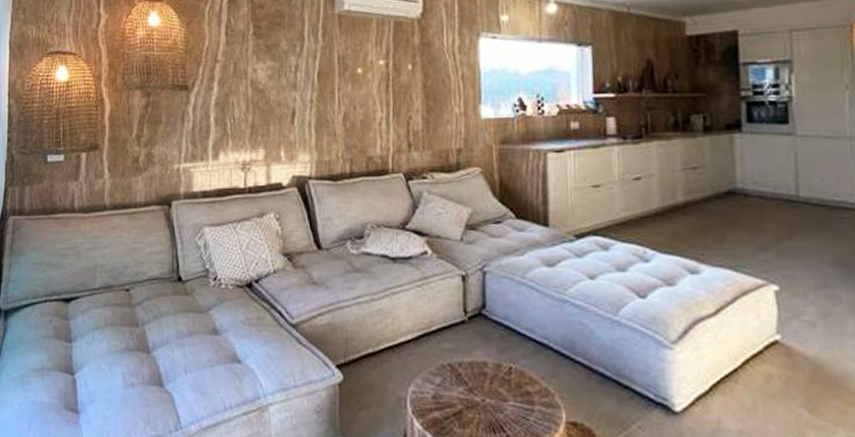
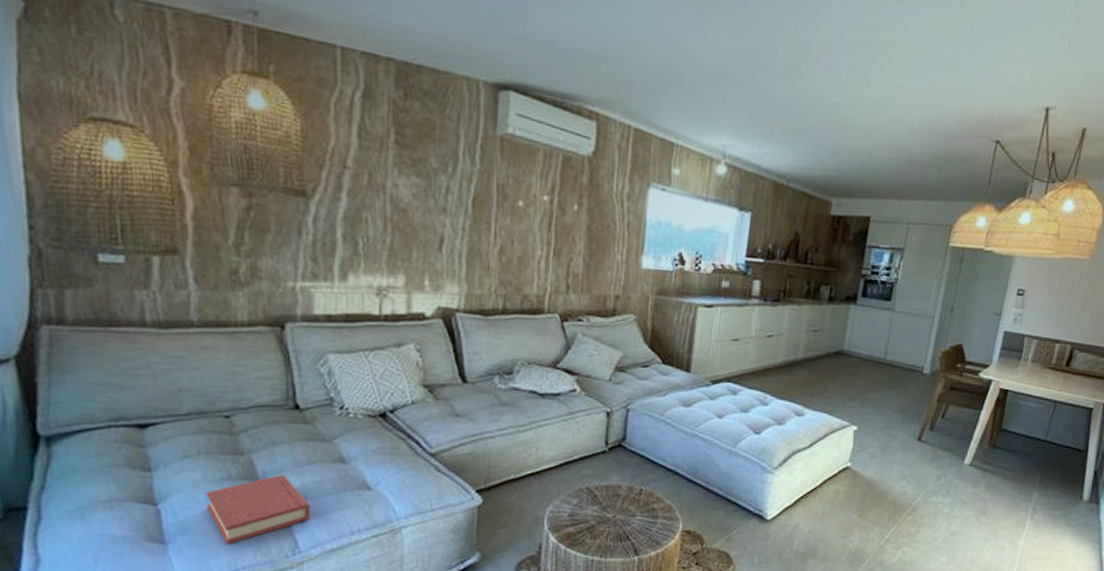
hardback book: none [110,346,190,417] -> present [206,475,311,545]

